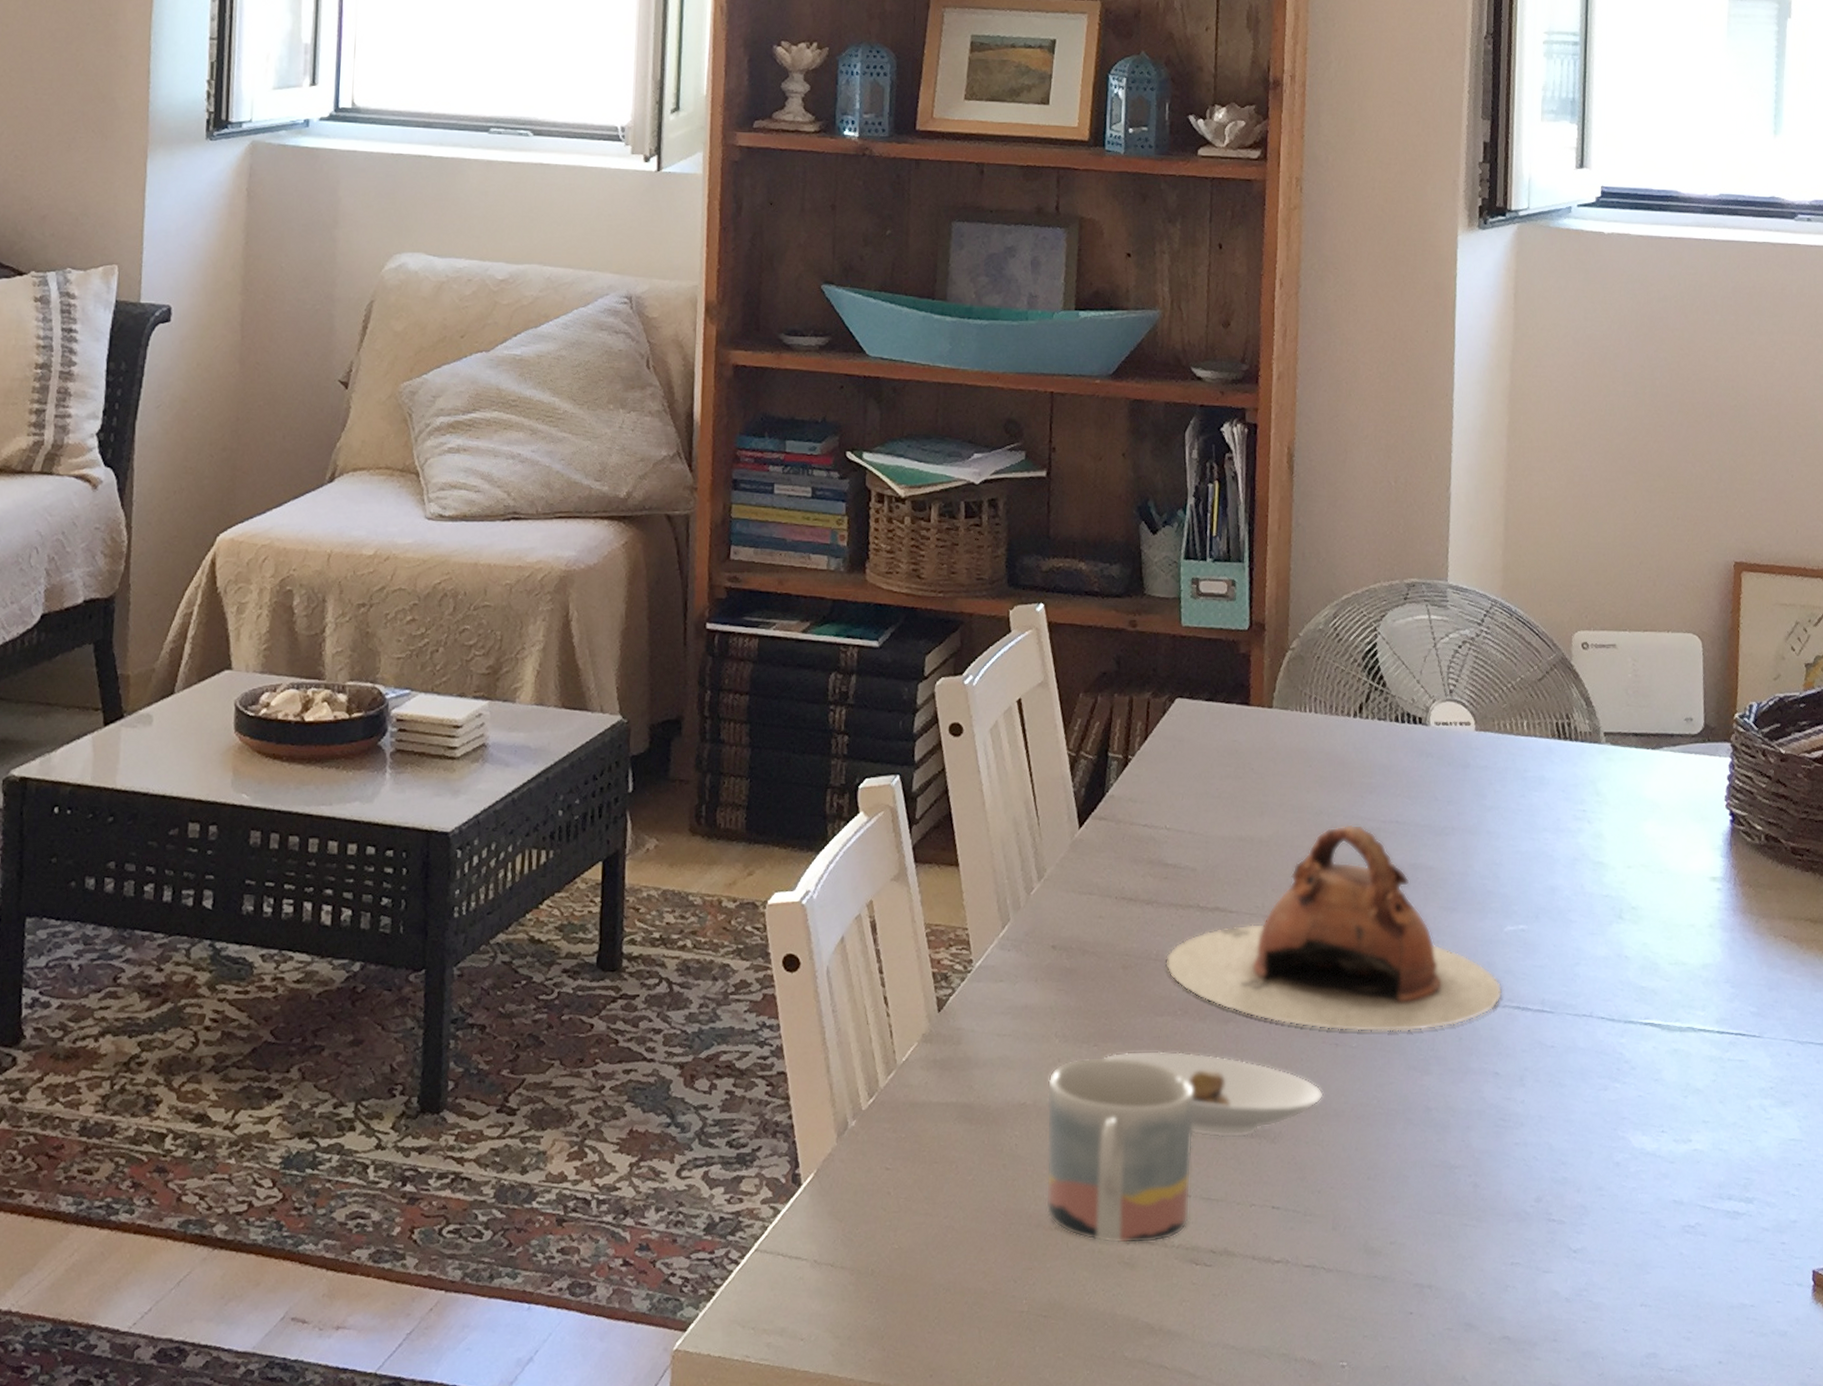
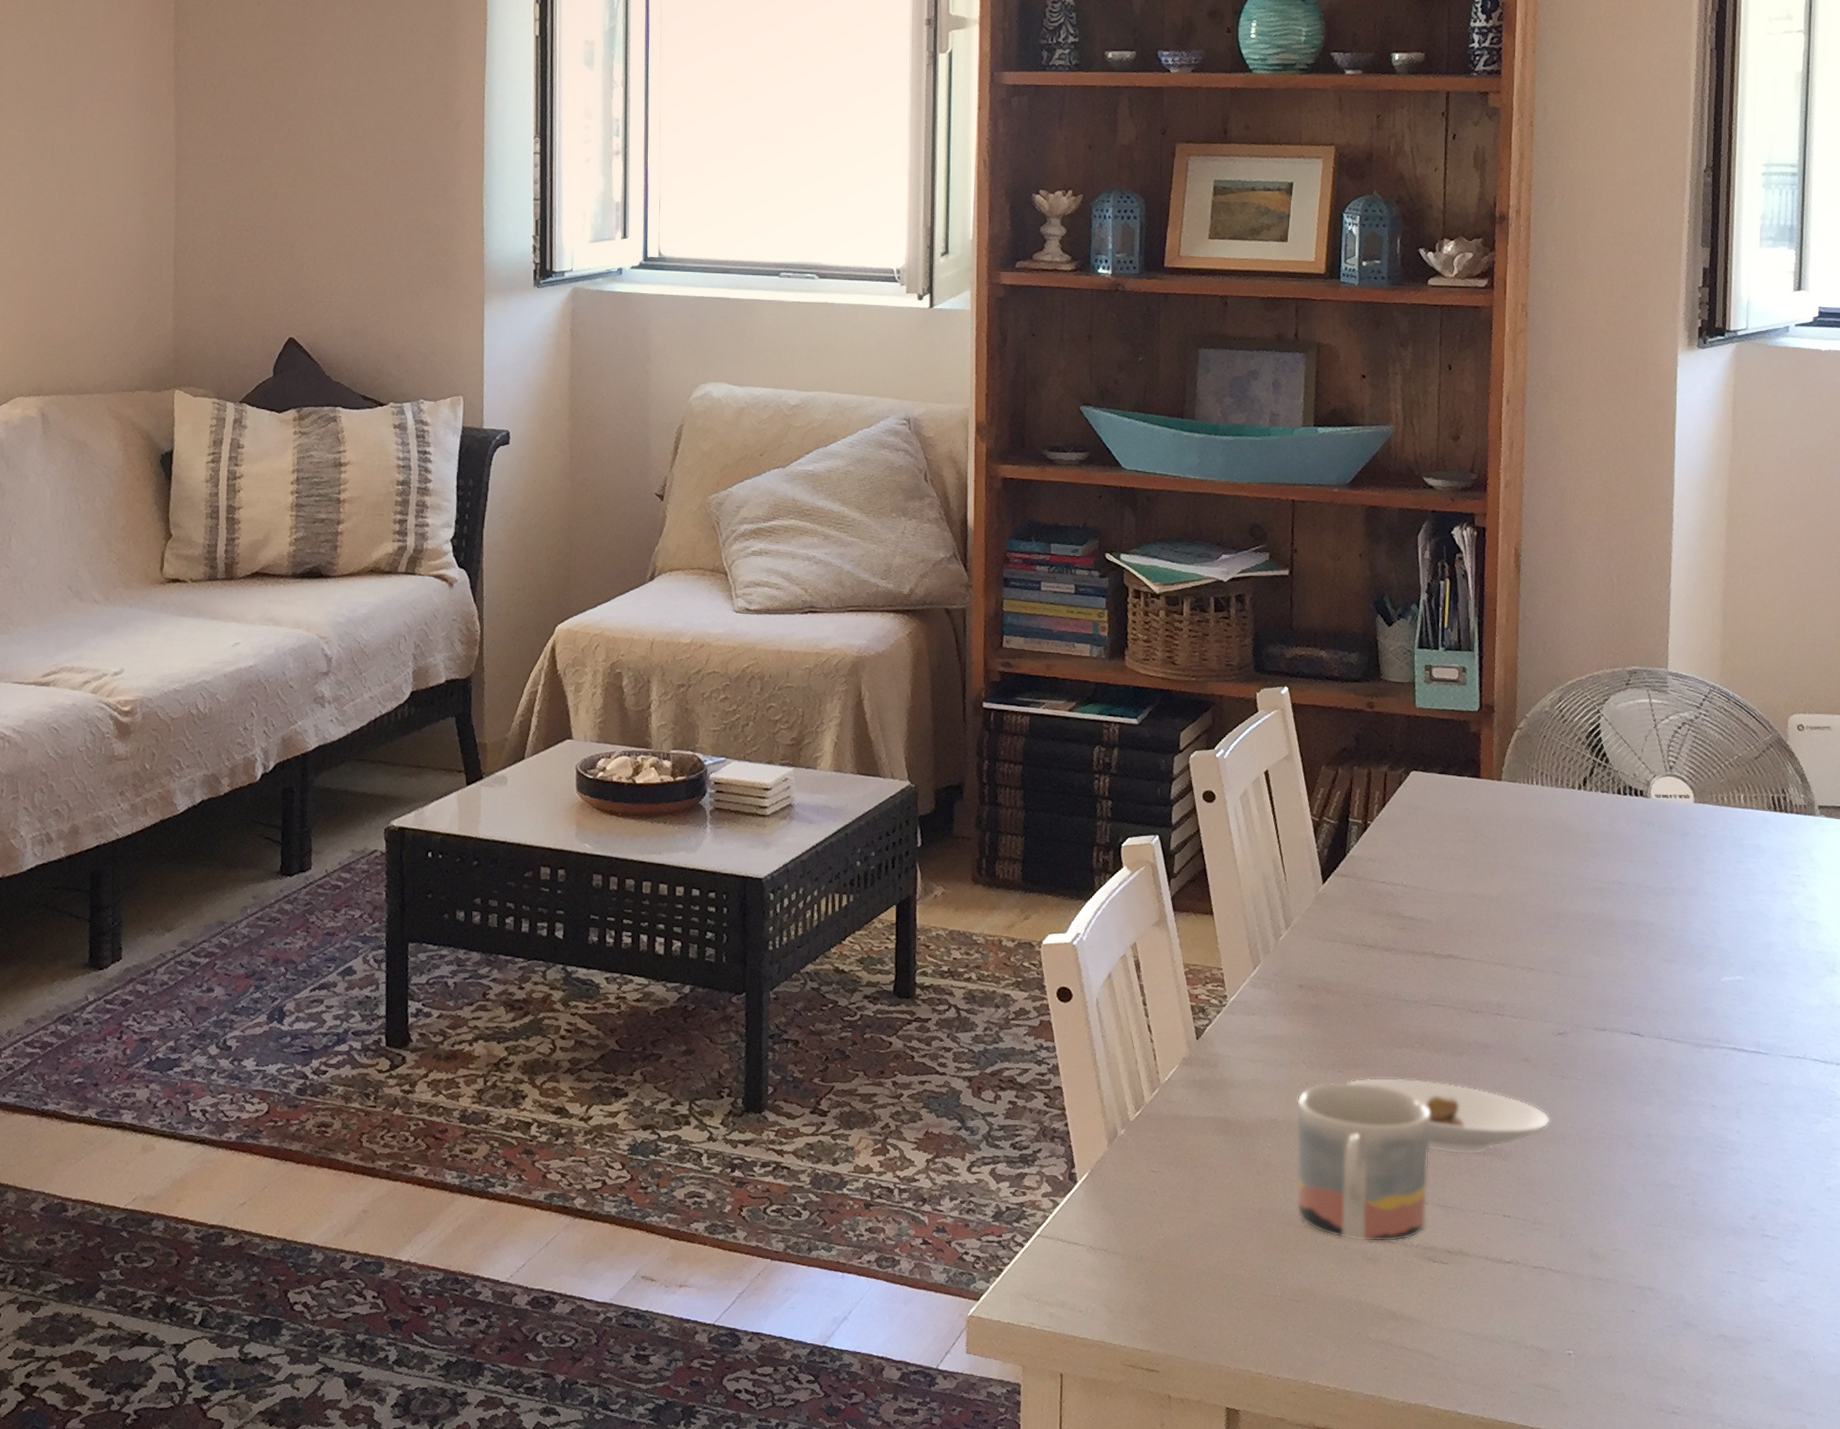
teapot: present [1166,824,1502,1032] -> none [1403,884,1719,1067]

